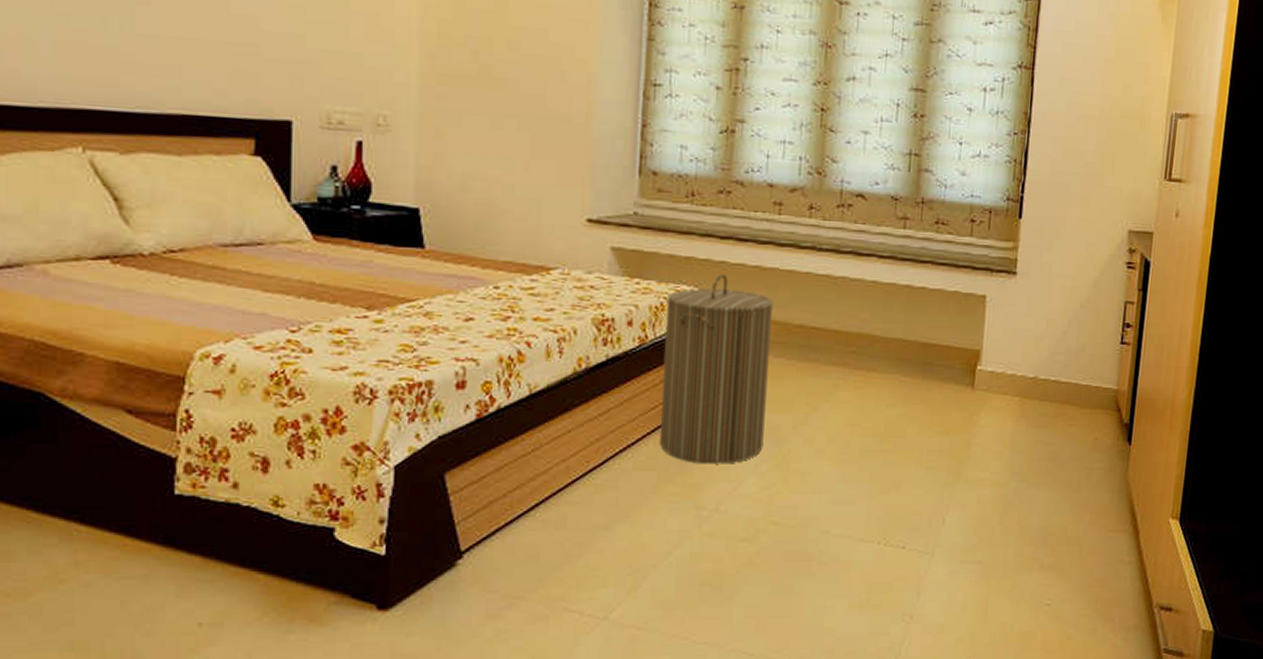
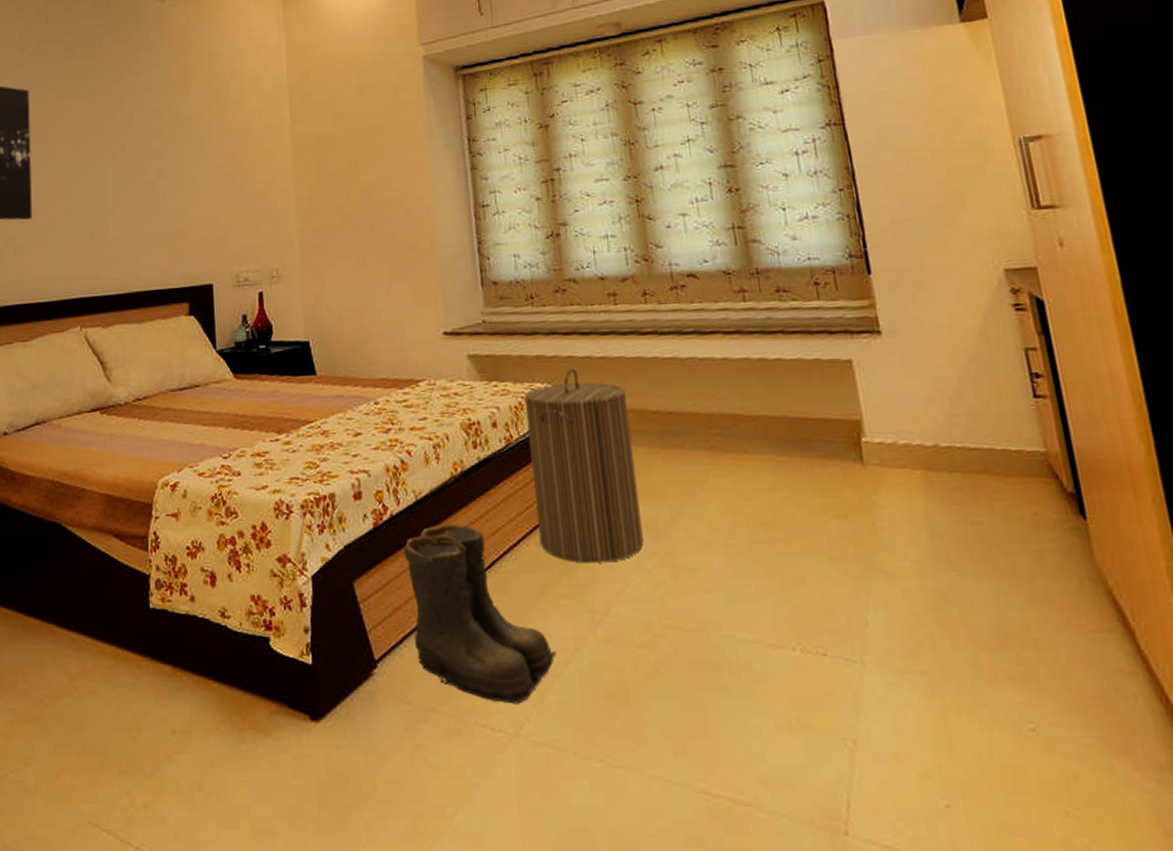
boots: none [508,420,659,591] -> present [403,524,557,704]

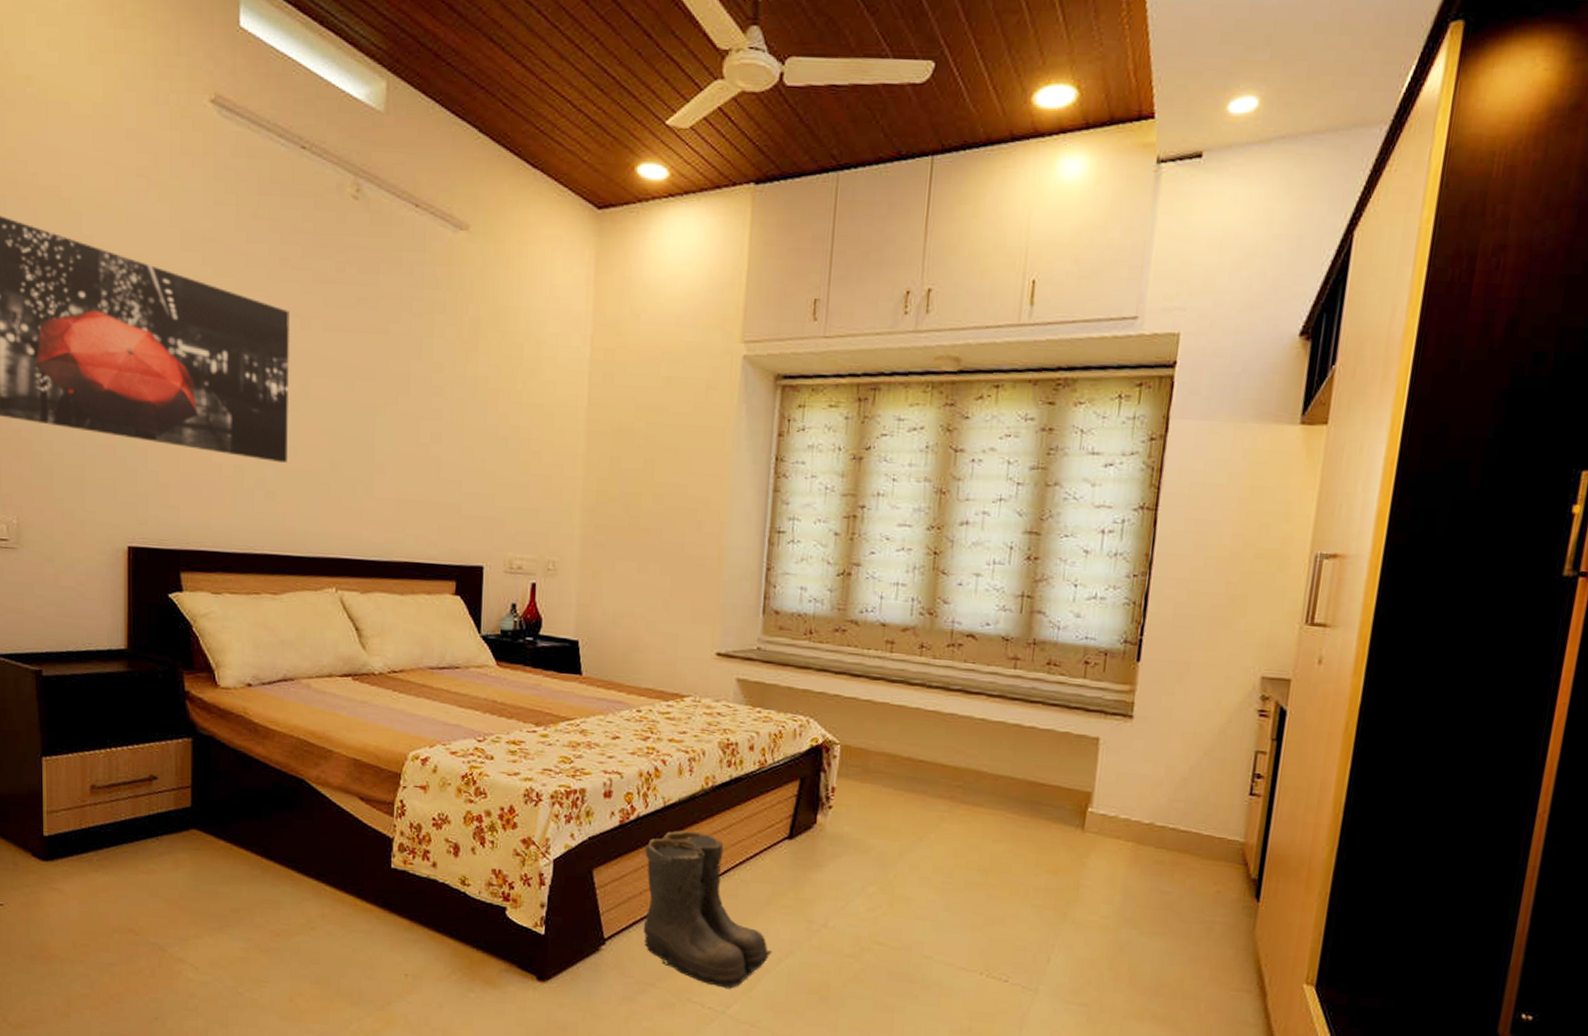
laundry hamper: present [524,367,644,564] -> none [774,705,884,884]

